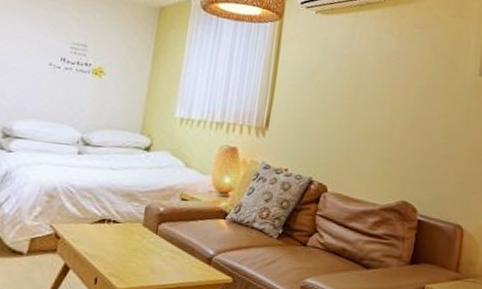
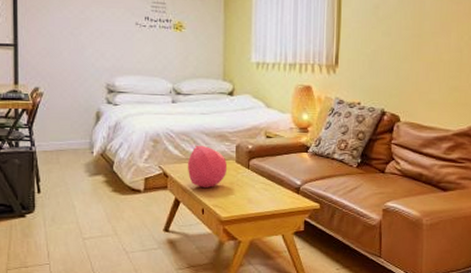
decorative ball: none [84,203,132,254] -> present [187,145,228,189]

